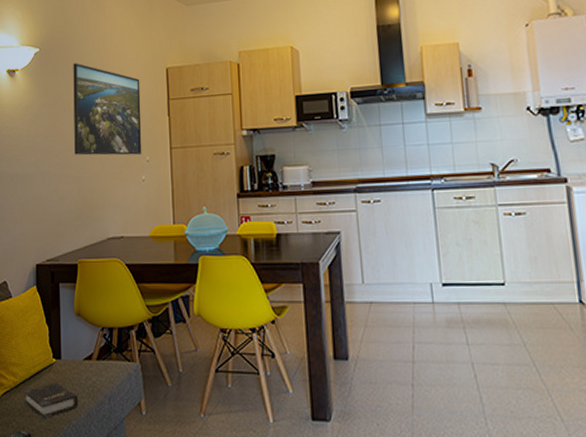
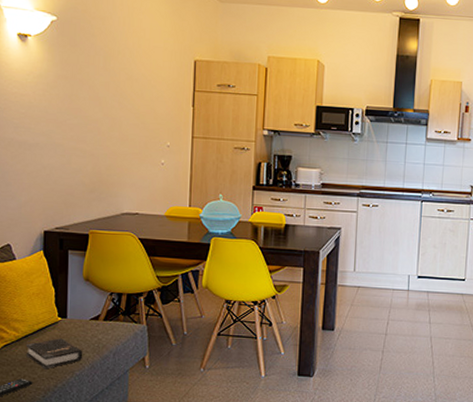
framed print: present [73,63,142,156] -> none [91,39,166,139]

